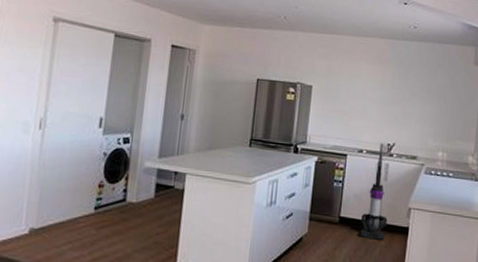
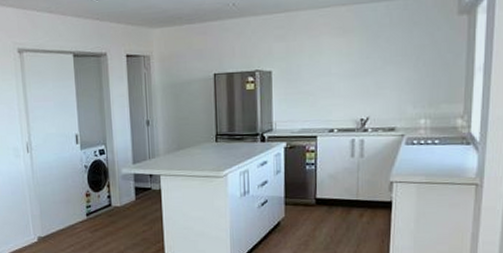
vacuum cleaner: present [359,143,388,240] -> none [338,119,368,217]

